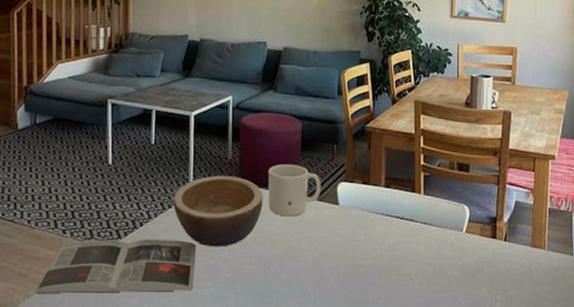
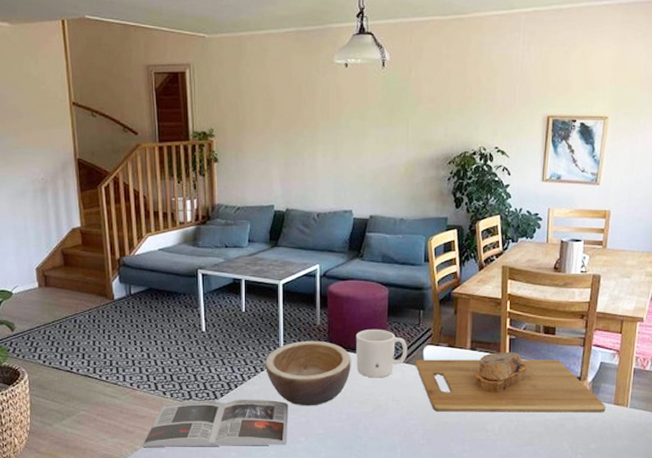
cutting board: none [328,189,523,256] -> present [415,351,606,413]

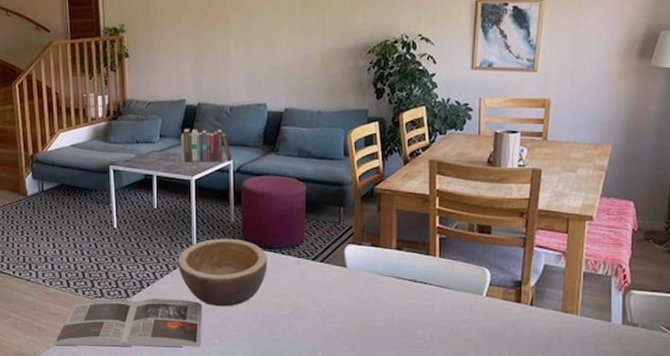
books: none [268,233,319,267] -> present [180,128,232,162]
mug: present [355,328,408,378] -> none [271,226,328,279]
cutting board: present [415,351,606,413] -> none [336,251,552,321]

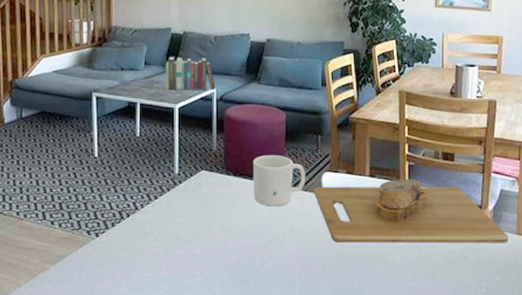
magazine: present [53,298,202,347] -> none [25,229,183,283]
bowl: present [178,238,267,307] -> none [159,166,248,237]
mug: none [271,226,328,279] -> present [252,154,306,207]
cutting board: none [336,251,552,321] -> present [313,178,508,243]

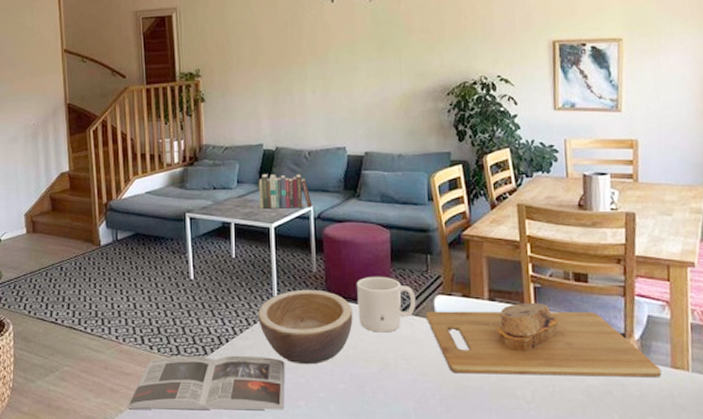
magazine: none [25,229,183,283] -> present [126,355,285,410]
bowl: none [159,166,248,237] -> present [258,289,353,365]

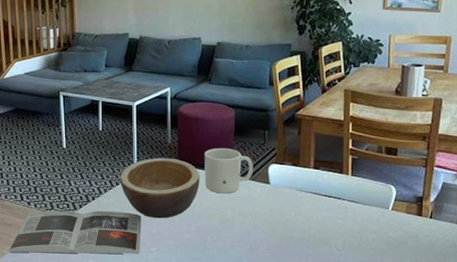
books: present [258,173,313,209] -> none [123,59,170,90]
cutting board: present [425,302,662,378] -> none [260,171,449,232]

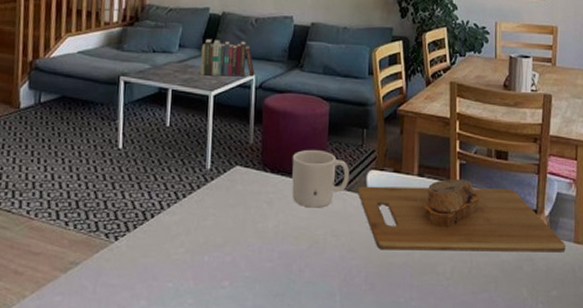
magazine: present [8,210,142,254] -> none [30,232,213,294]
bowl: present [120,157,200,219] -> none [188,161,287,242]
books: none [123,59,170,90] -> present [200,38,255,77]
cutting board: none [260,171,449,232] -> present [357,178,566,253]

